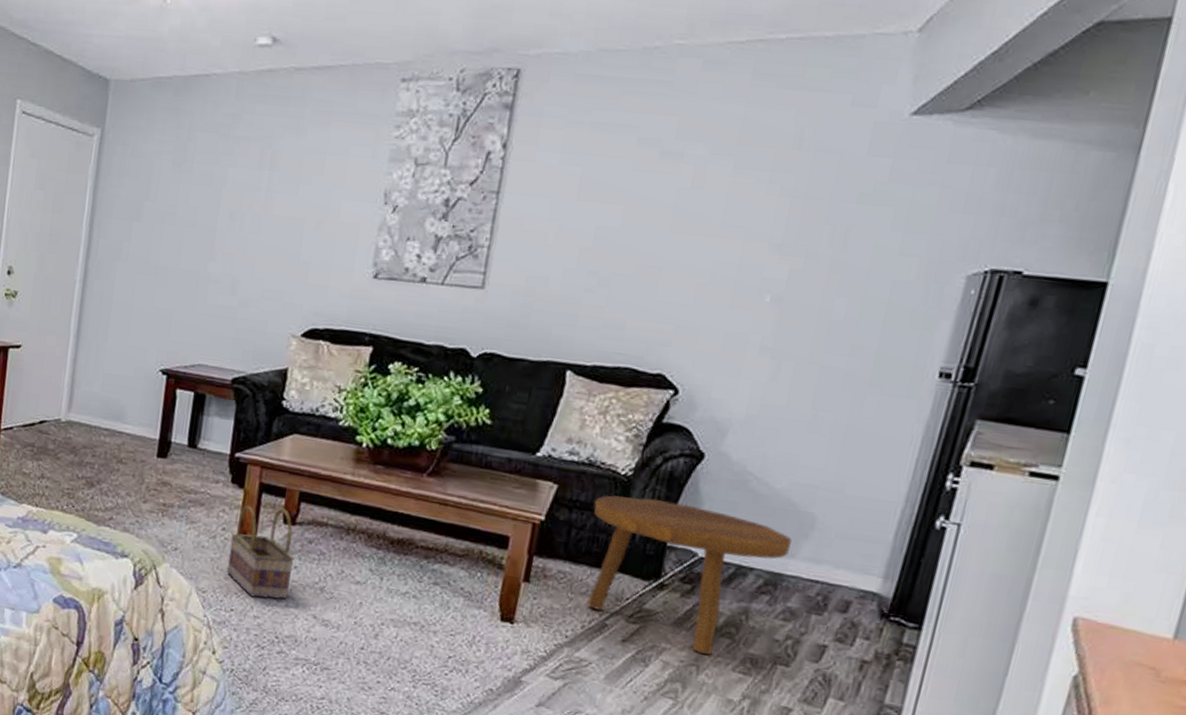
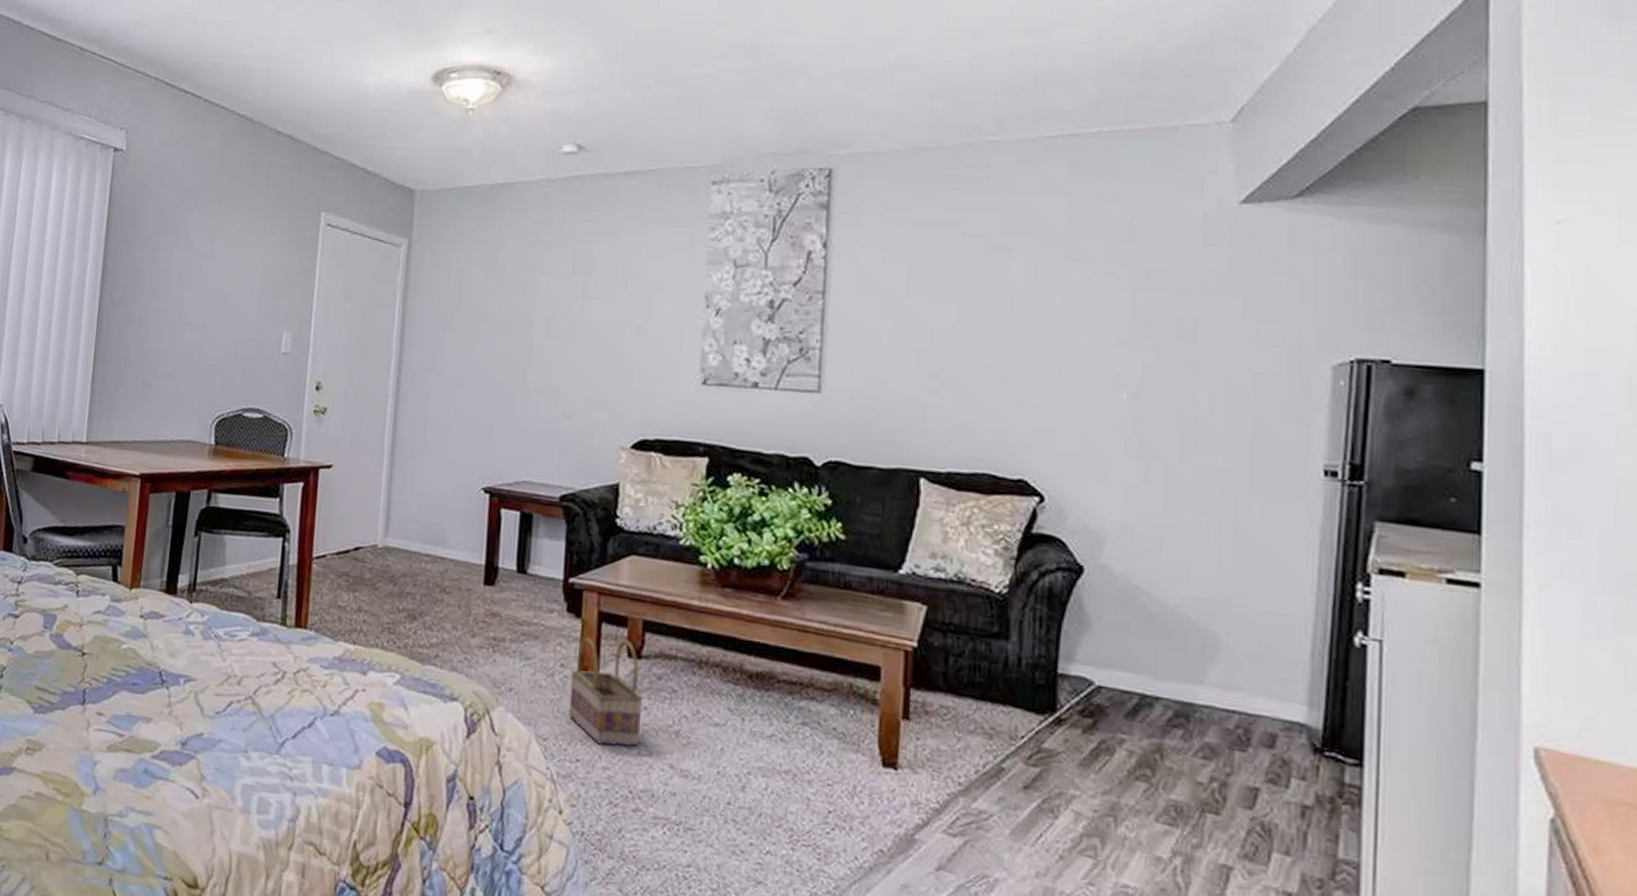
footstool: present [586,495,792,655] -> none [970,616,1196,803]

